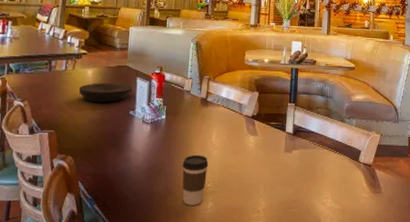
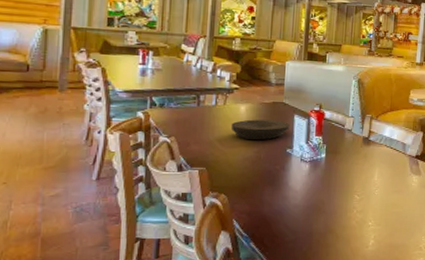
coffee cup: present [182,155,209,205] -> none [343,194,370,243]

